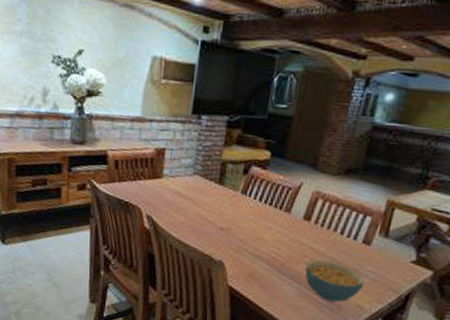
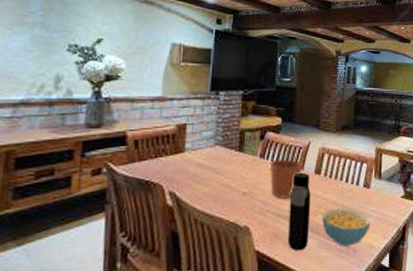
plant pot: none [249,188,290,241] -> present [270,149,303,199]
water bottle: none [263,215,297,295] -> present [287,172,311,250]

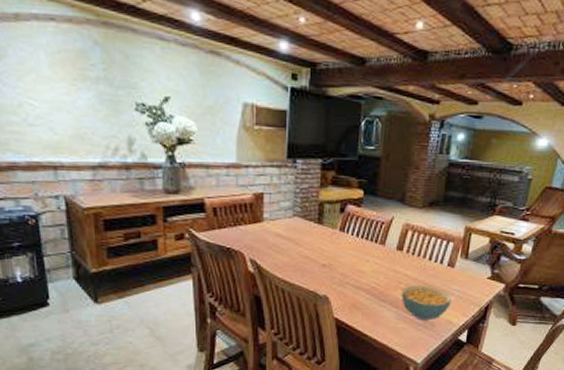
plant pot: present [270,149,303,199] -> none [350,223,384,272]
water bottle: present [287,172,311,250] -> none [366,247,391,320]

